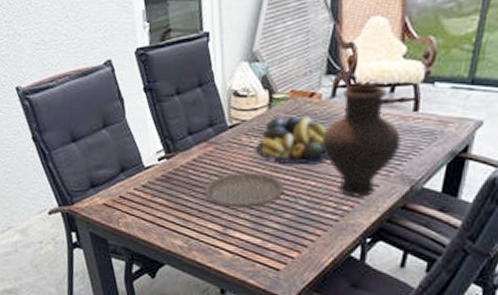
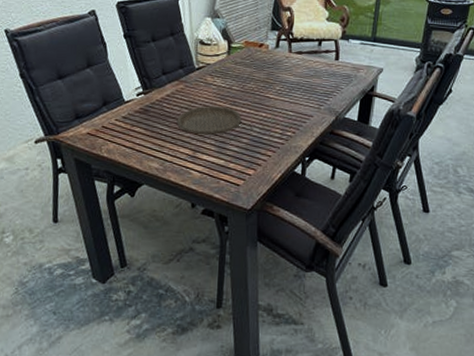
fruit bowl: present [256,115,329,165] -> none [219,61,276,100]
vase: present [321,84,402,197] -> none [269,39,328,125]

